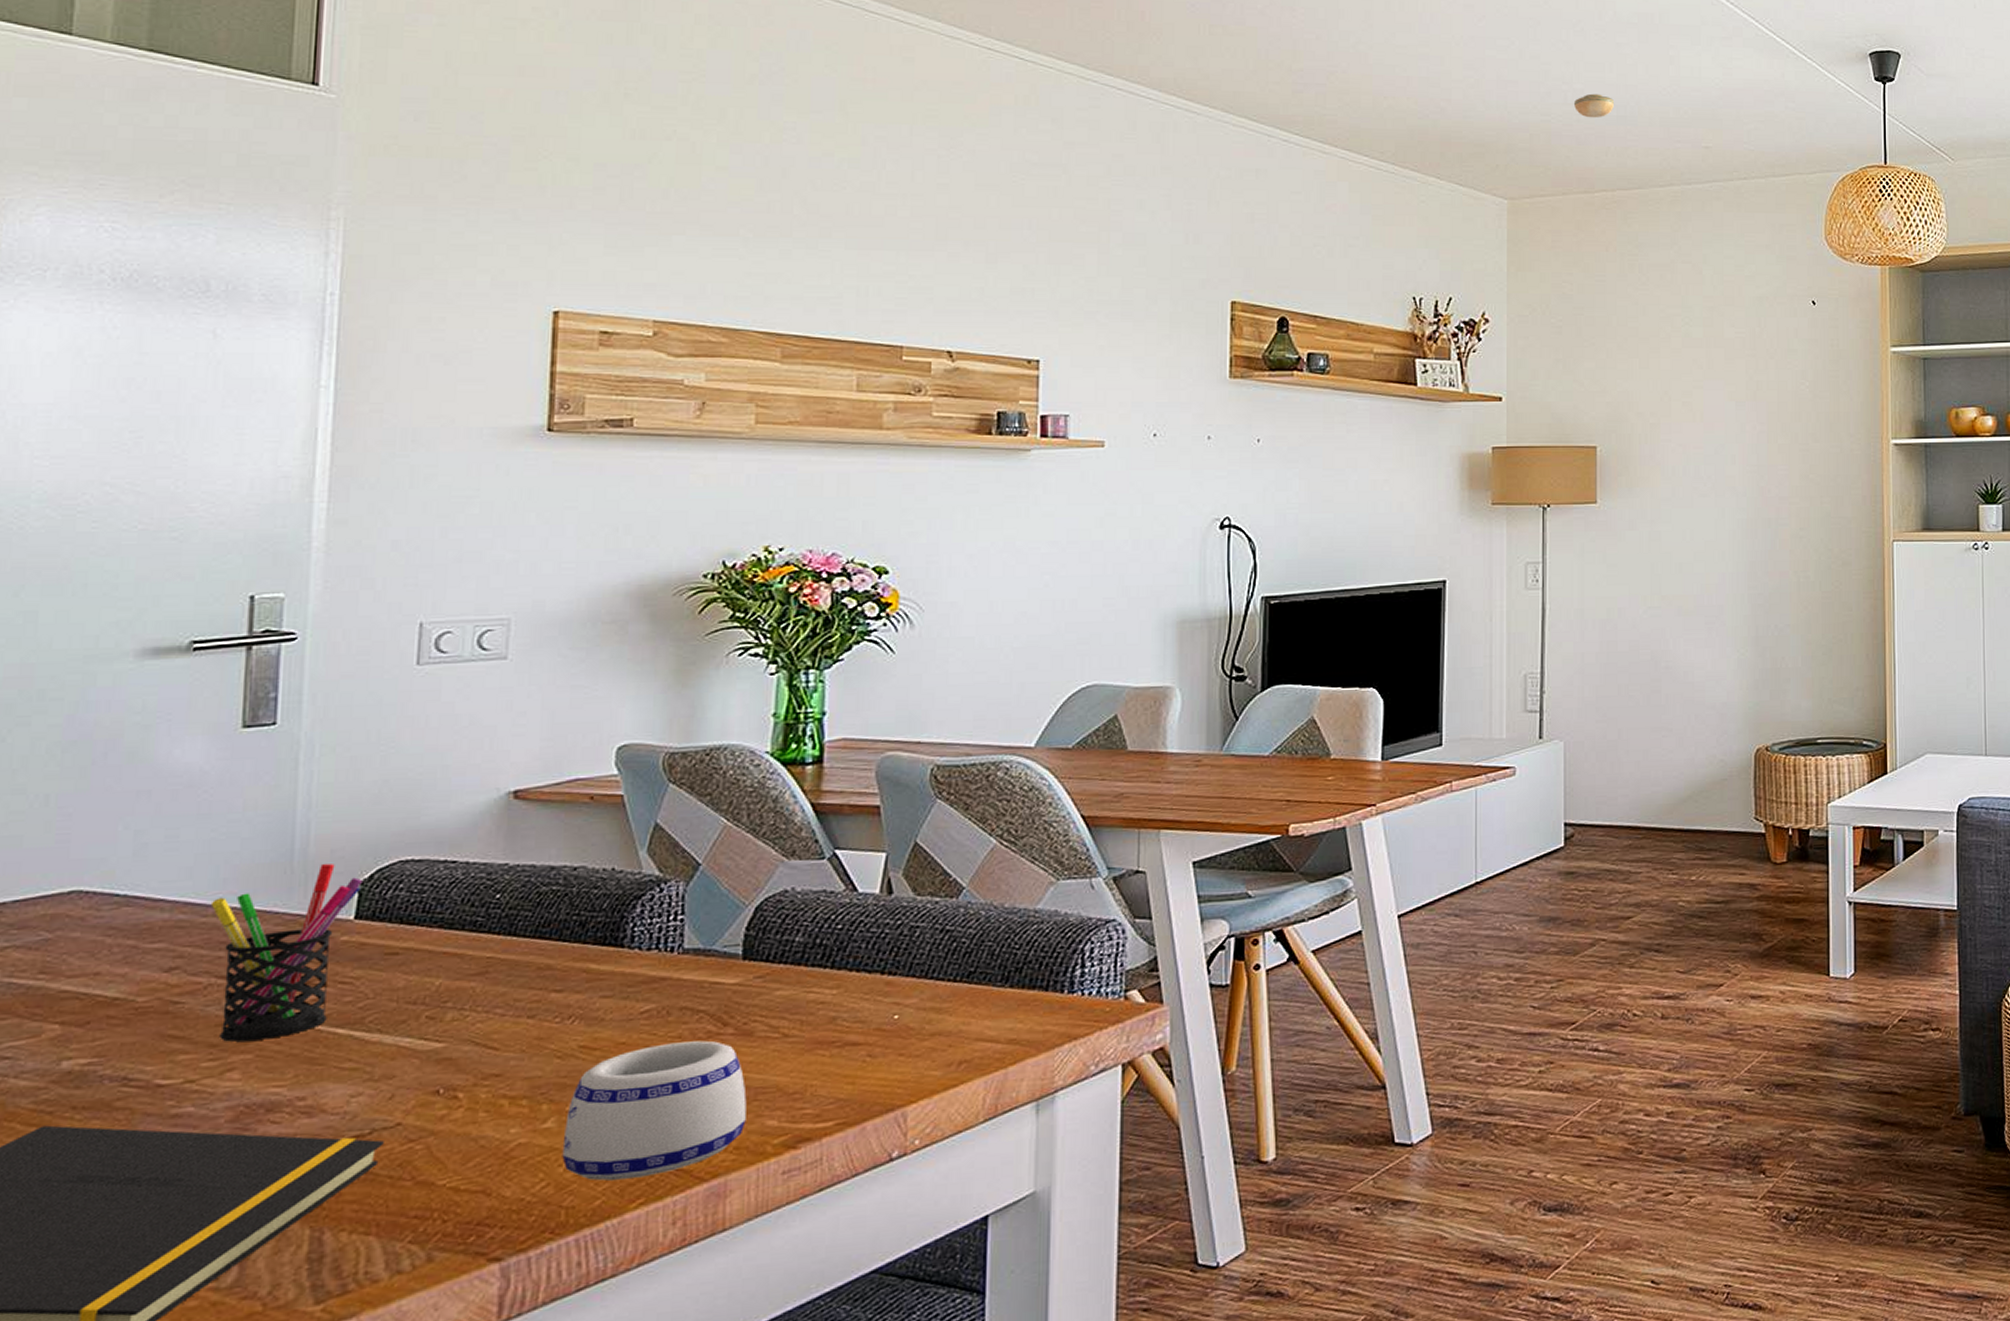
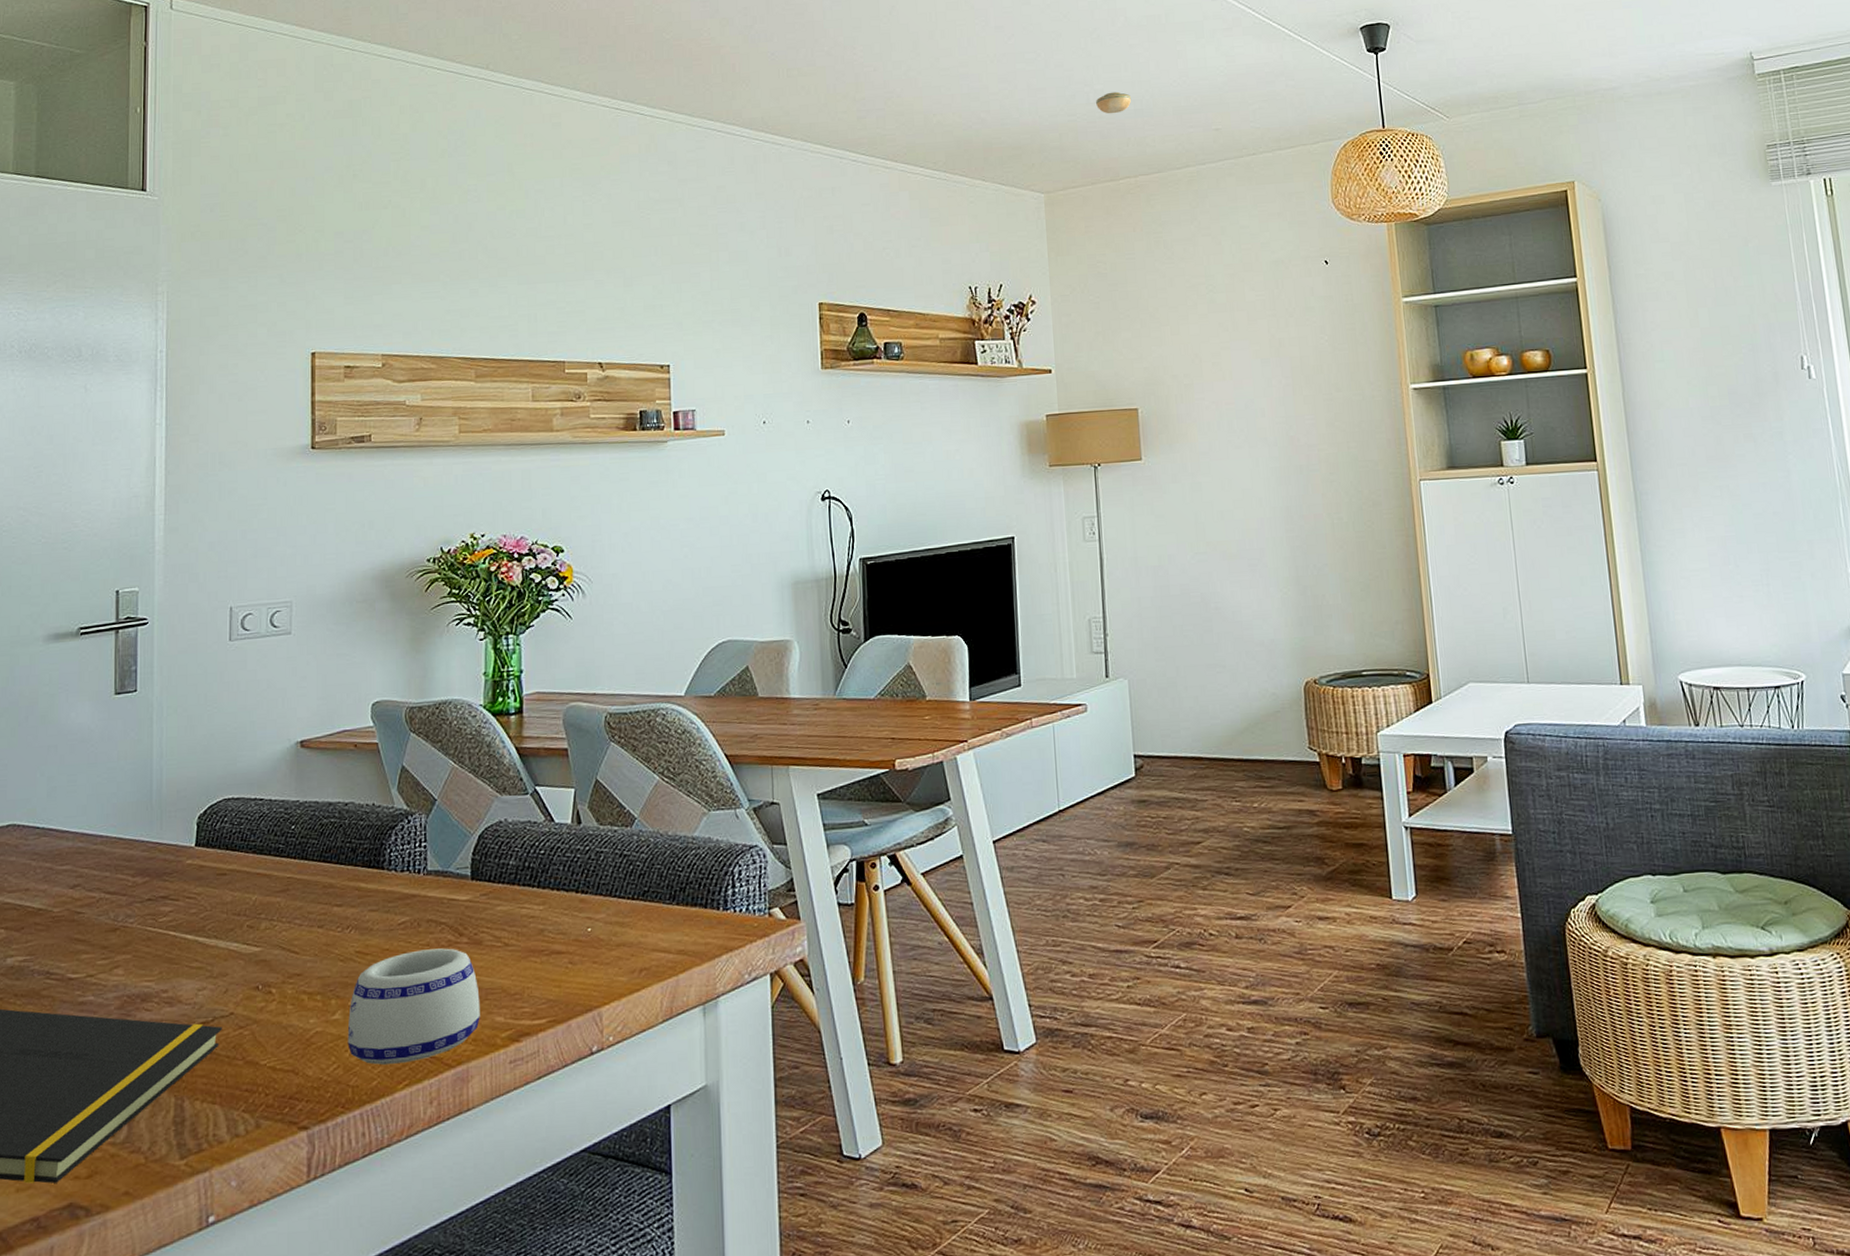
pen holder: present [210,863,362,1042] -> none [99,801,199,945]

